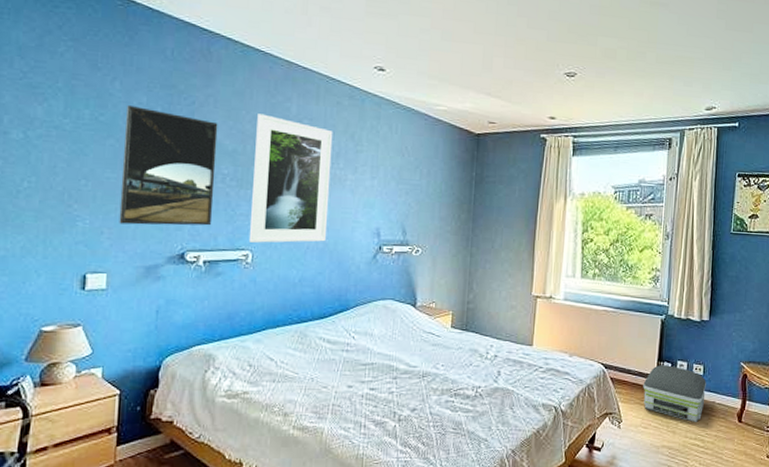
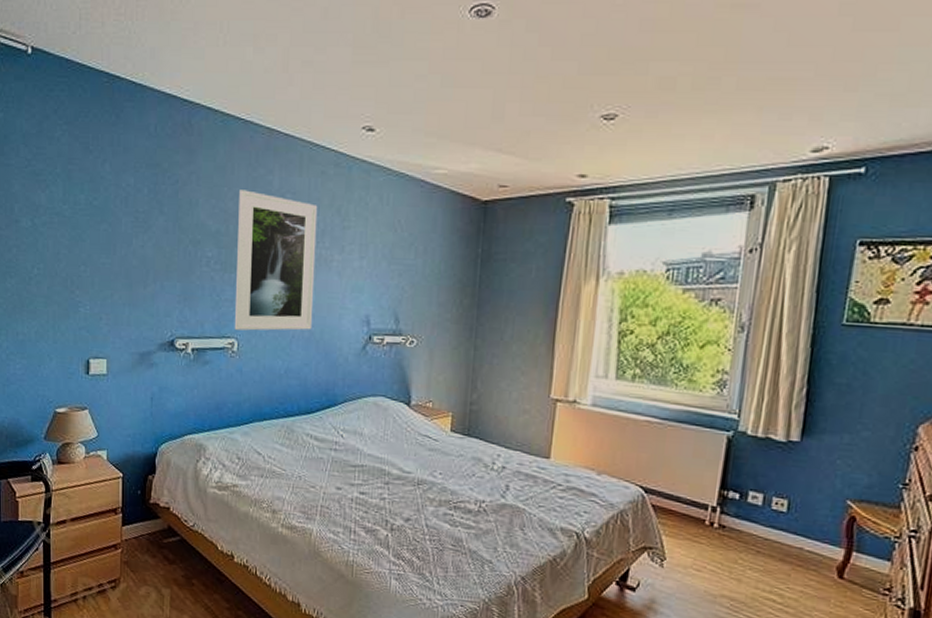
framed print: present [119,104,218,226] -> none [115,187,201,312]
air purifier: present [643,365,706,422] -> none [696,494,792,571]

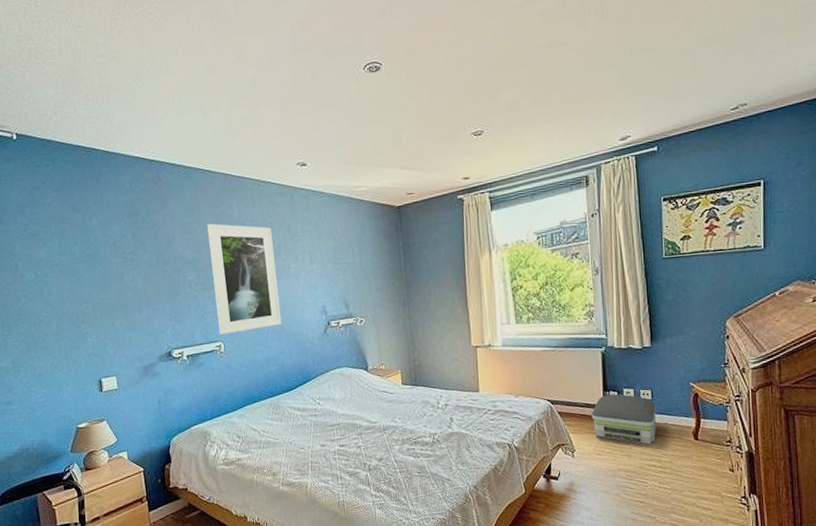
air purifier: none [696,494,792,571] -> present [591,394,656,445]

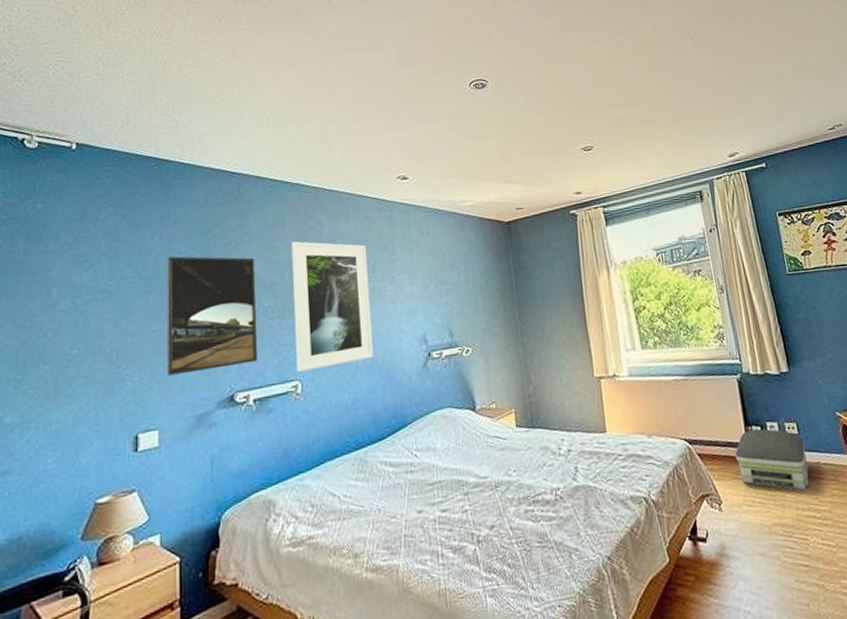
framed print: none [105,236,187,335] -> present [166,256,258,376]

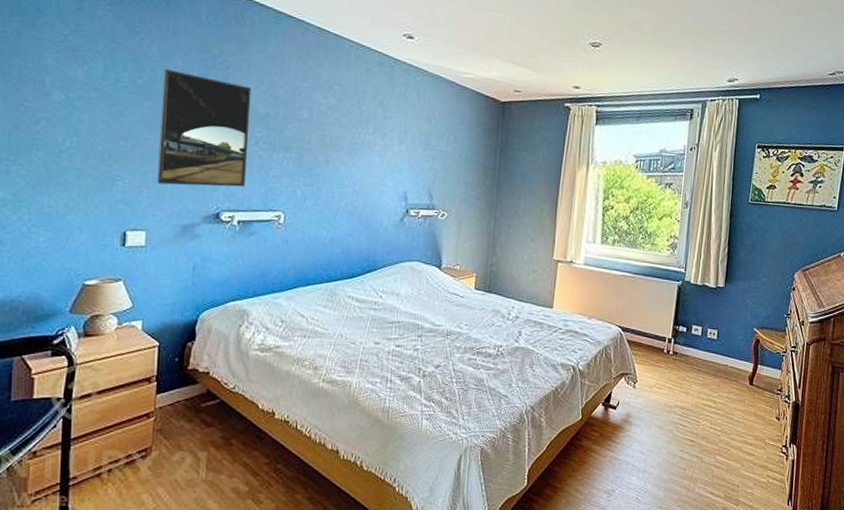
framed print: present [291,241,374,372] -> none [281,79,363,205]
air purifier: present [735,428,809,491] -> none [658,329,720,384]

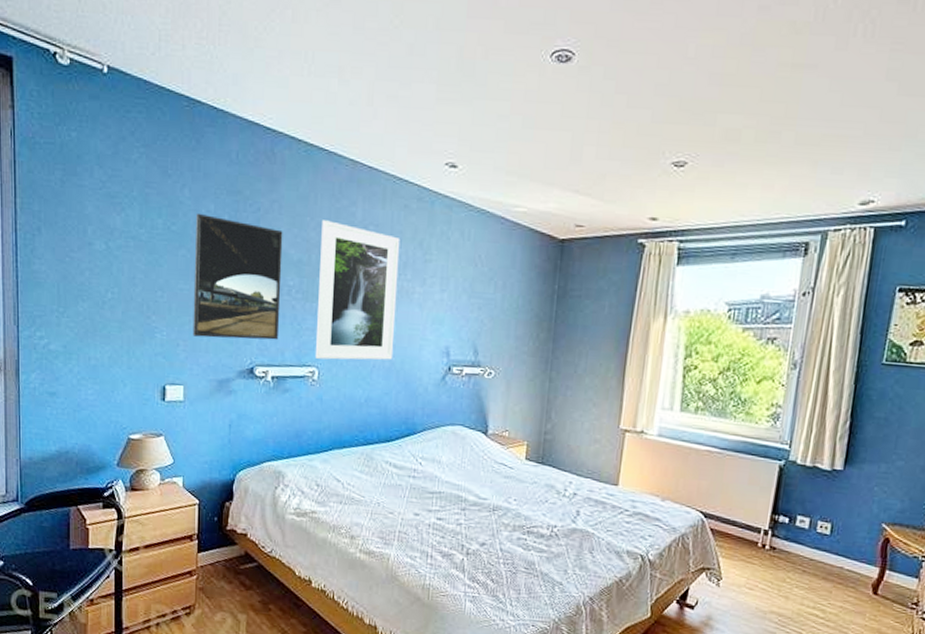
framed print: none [281,79,363,205] -> present [314,220,400,361]

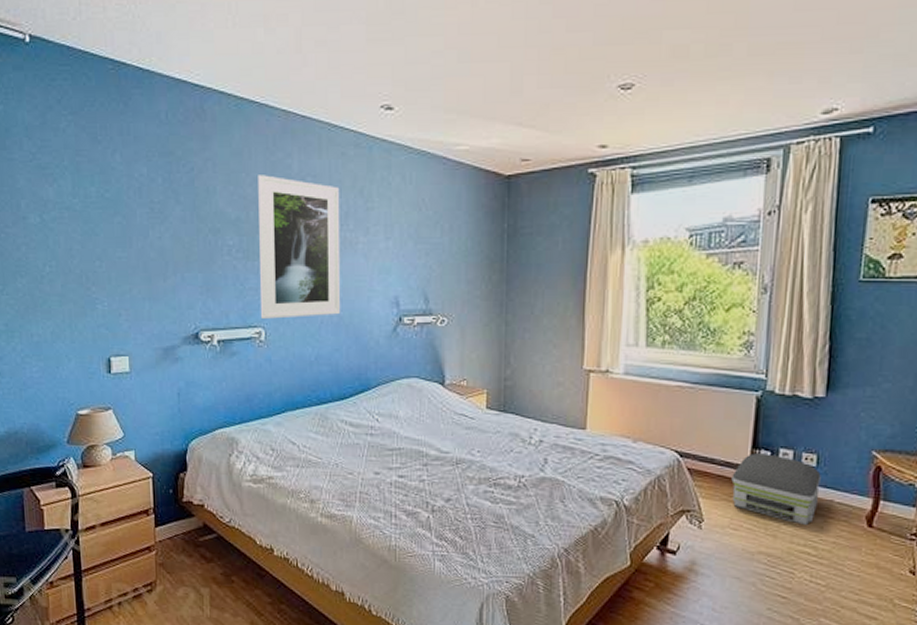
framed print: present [192,213,283,340] -> none [129,177,222,305]
air purifier: none [749,518,834,589] -> present [731,453,821,525]

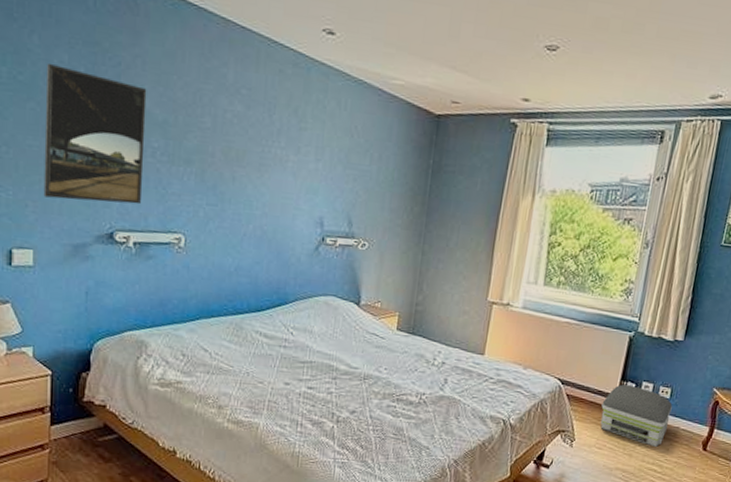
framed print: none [129,177,222,305] -> present [43,63,147,205]
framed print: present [258,175,341,319] -> none [181,80,274,229]

